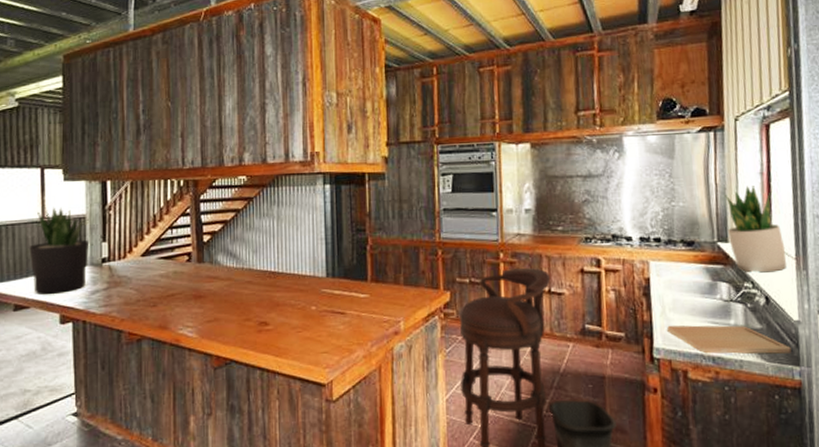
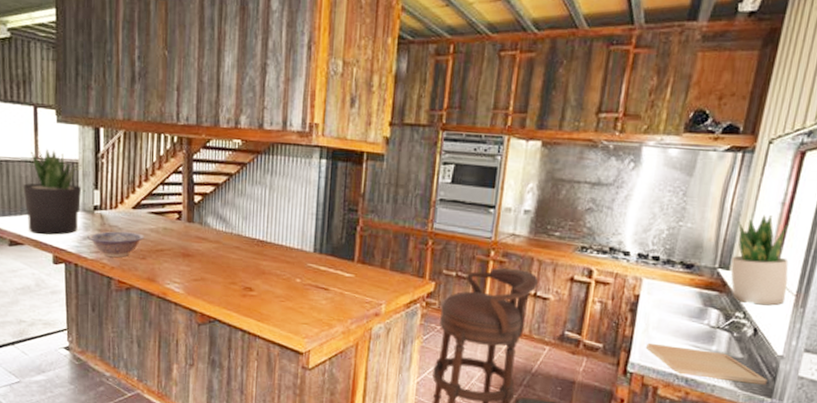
decorative bowl: none [96,280,155,310] -> present [88,231,145,258]

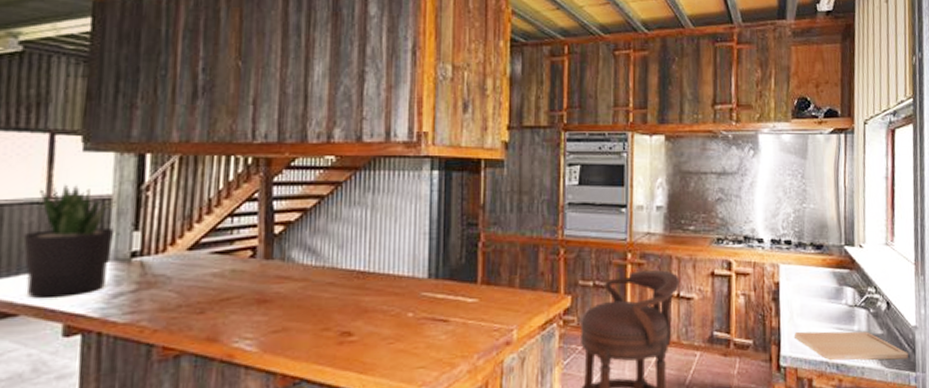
decorative bowl: present [88,231,145,258] -> none [119,280,204,318]
planter: present [731,215,789,306] -> none [853,190,907,278]

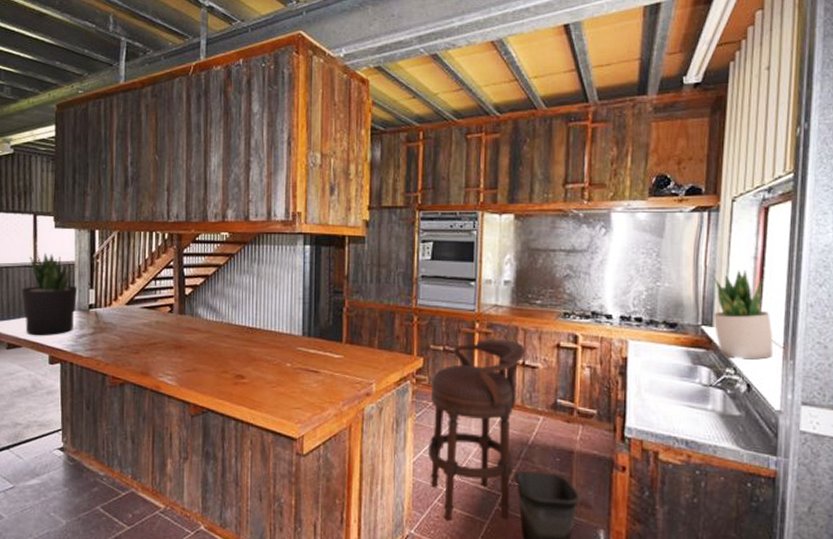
cutting board: present [794,331,909,361] -> none [641,405,769,442]
planter: none [853,190,907,278] -> present [713,270,774,360]

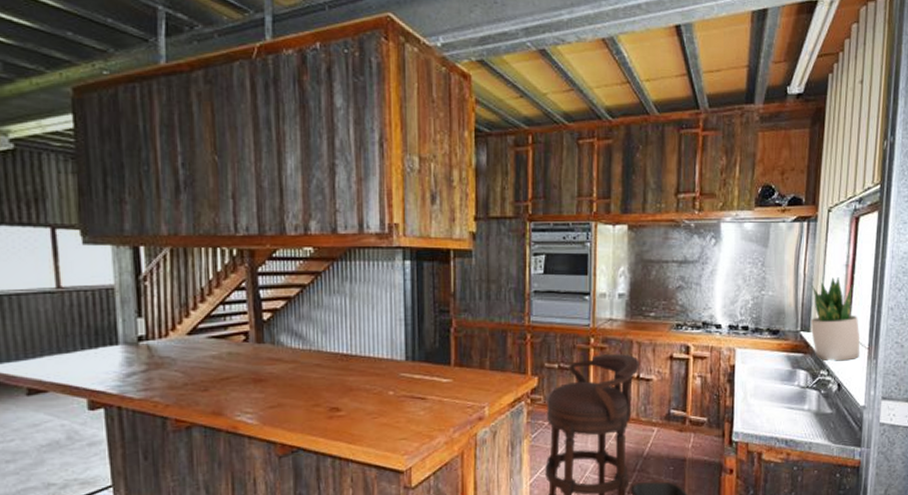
planter: present [21,249,78,336] -> none [42,270,121,377]

